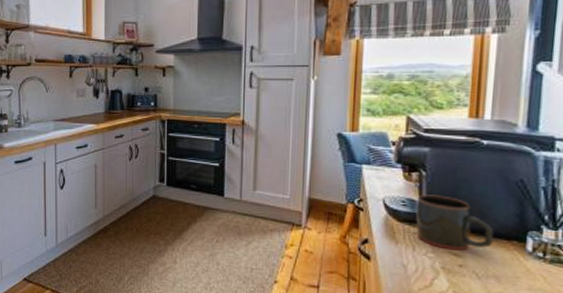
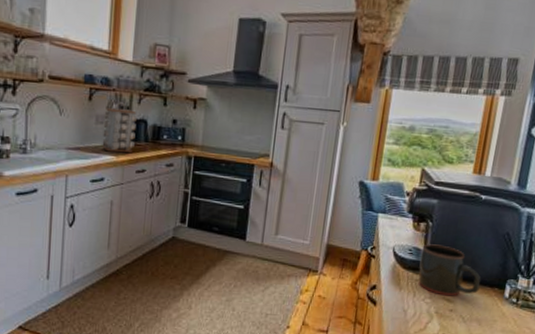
spice rack: none [83,76,112,121] -> present [102,102,137,153]

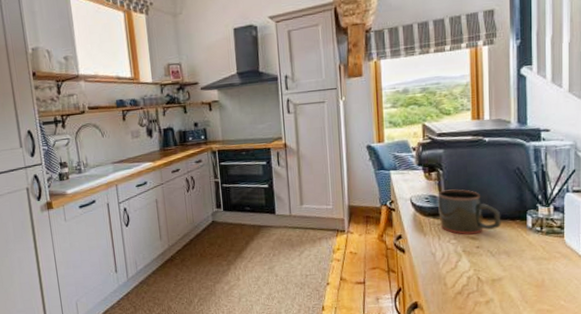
spice rack: present [102,102,137,153] -> none [137,117,167,160]

